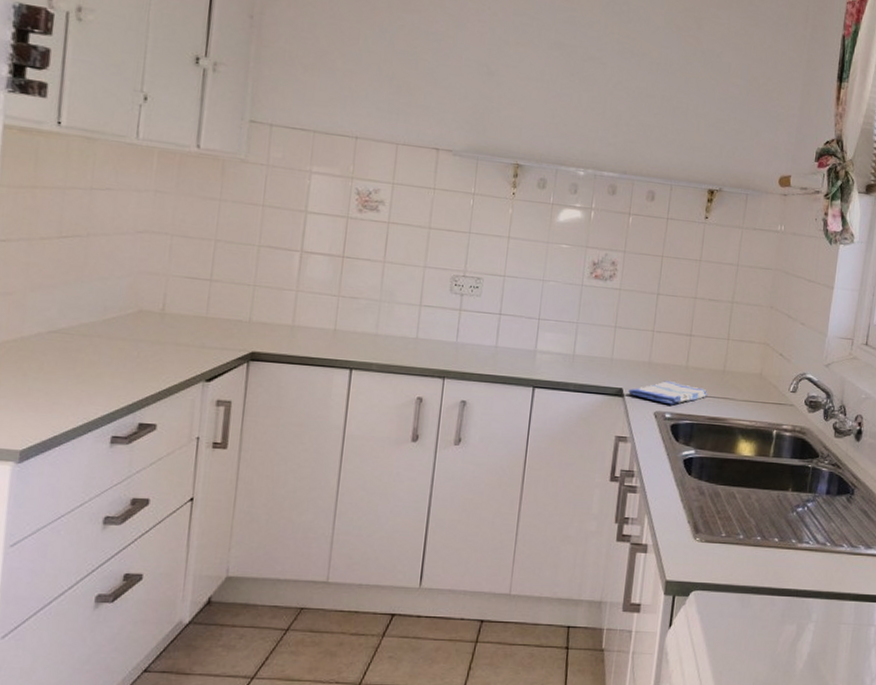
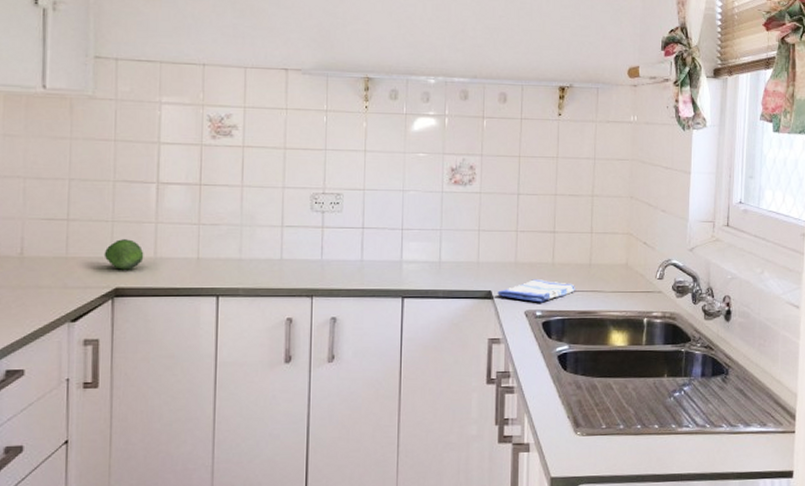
fruit: none [243,304,283,335] -> present [104,239,144,270]

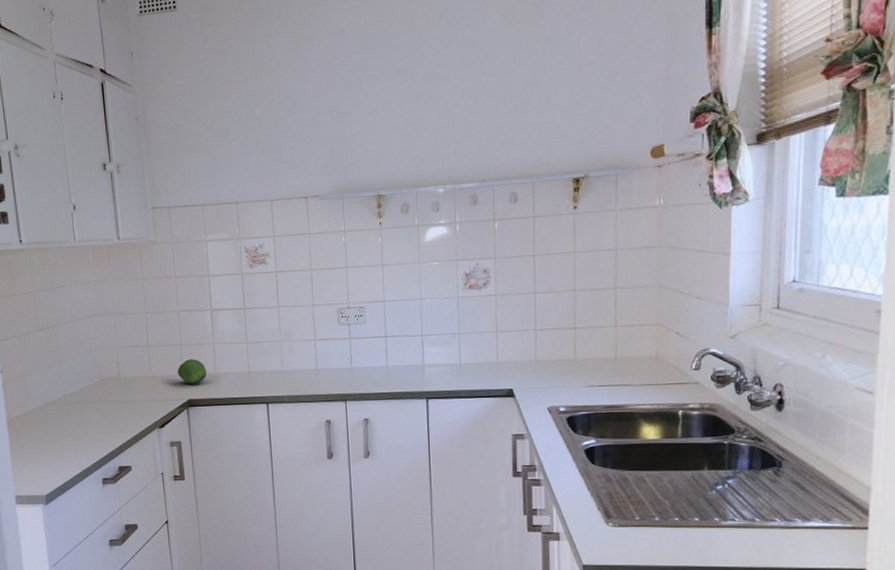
dish towel: present [497,279,576,303] -> none [519,376,602,399]

